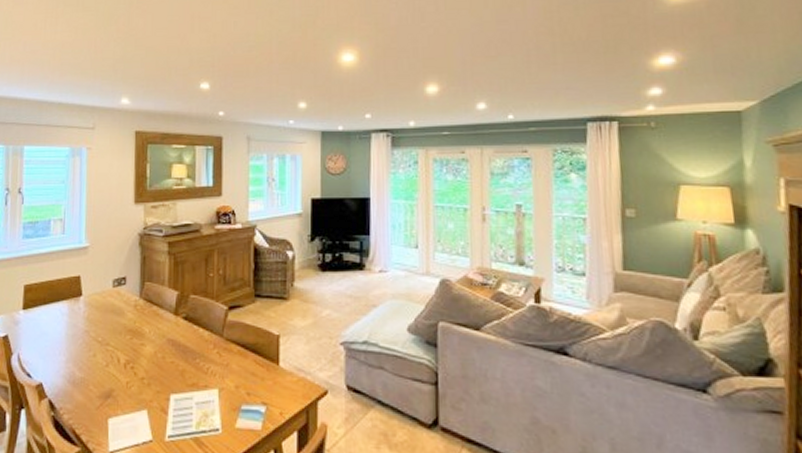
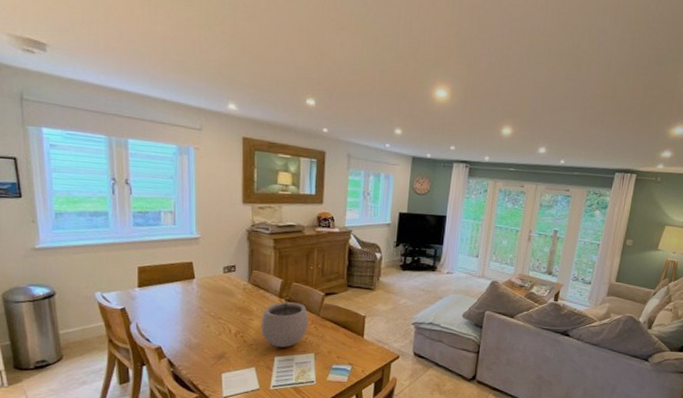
plant pot: none [154,308,210,381] -> present [261,293,309,348]

